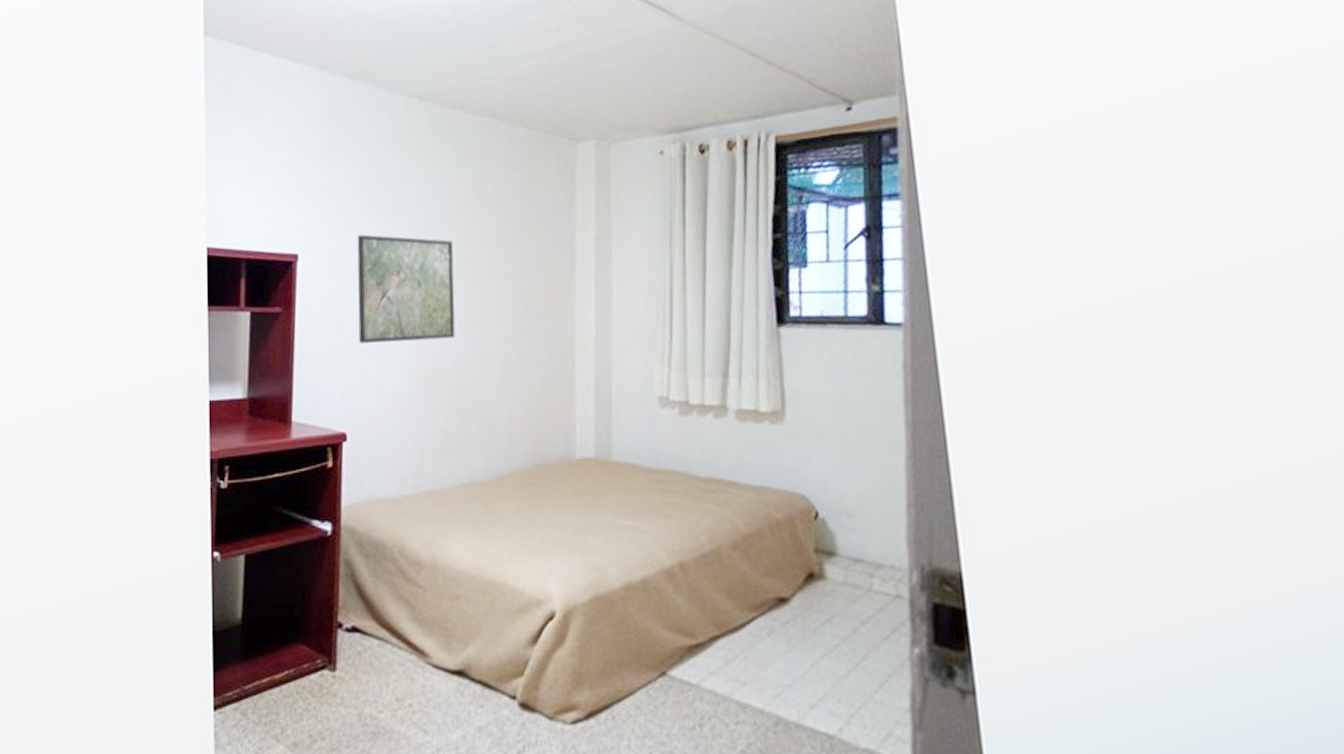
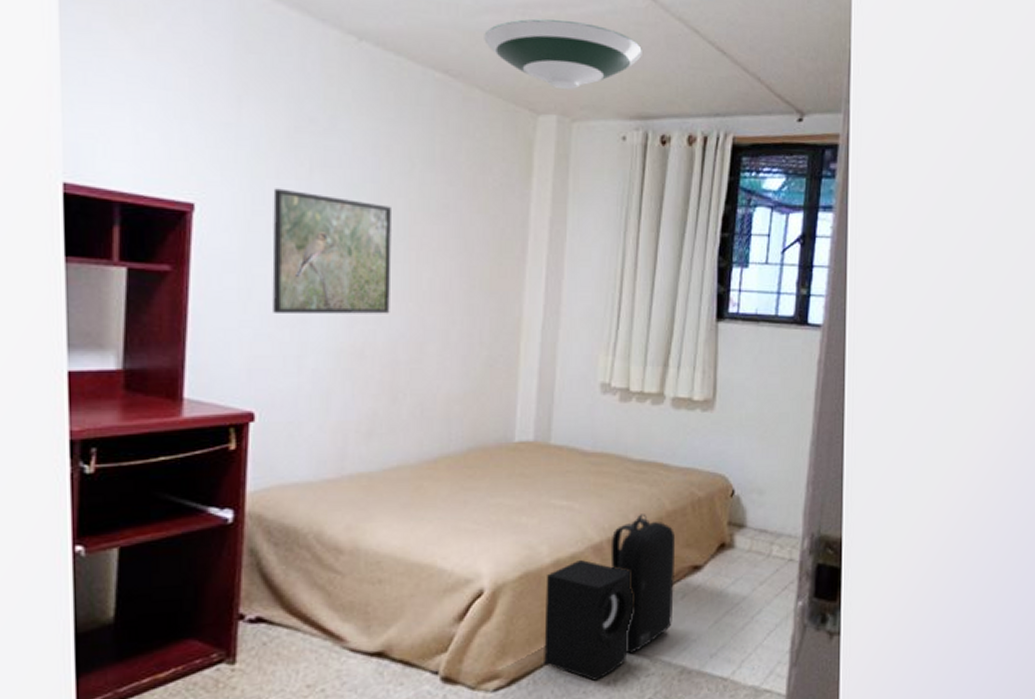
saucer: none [524,52,673,116] -> present [484,18,642,90]
speaker: none [617,584,714,723] -> present [544,559,633,681]
backpack: none [682,536,761,695] -> present [610,514,676,654]

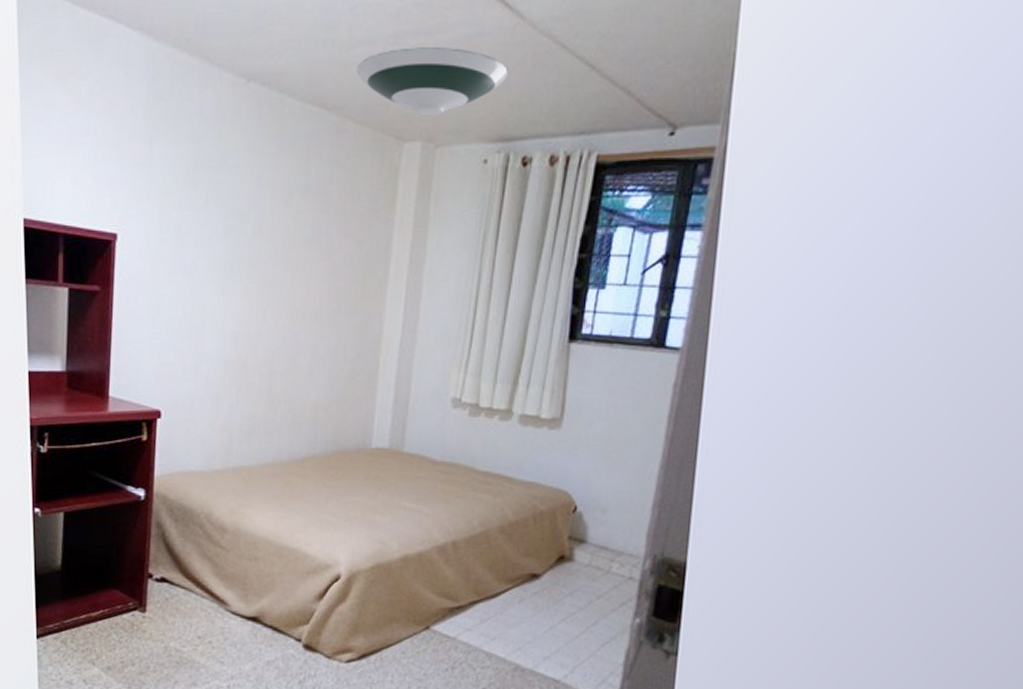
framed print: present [272,188,392,314] -> none [175,219,272,330]
speaker: present [544,559,633,681] -> none [390,557,473,666]
backpack: present [610,514,676,654] -> none [453,521,517,646]

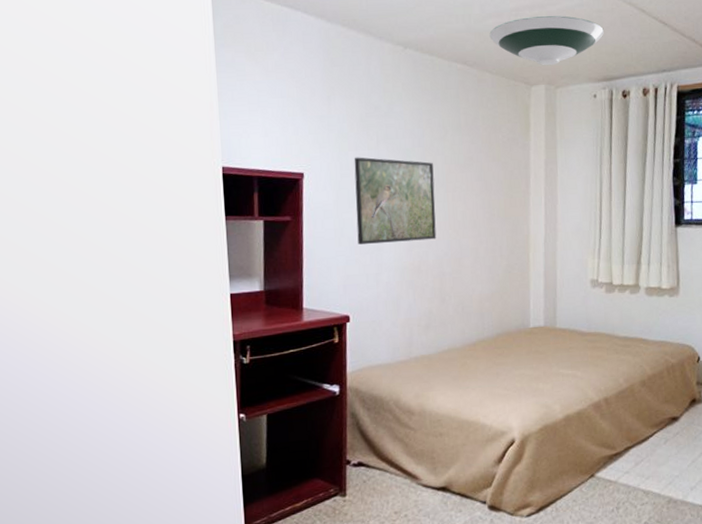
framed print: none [175,219,272,330] -> present [354,157,437,245]

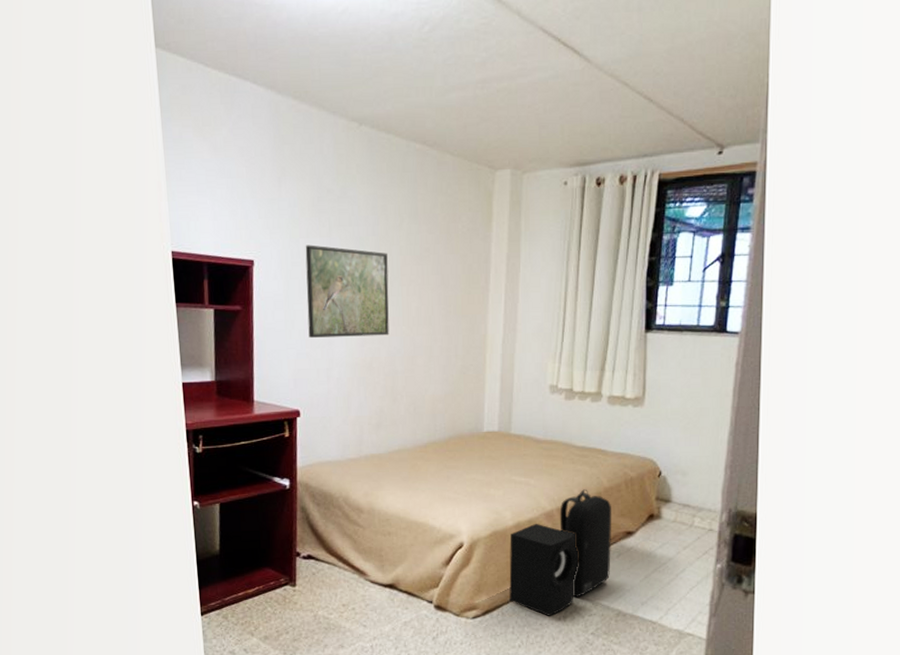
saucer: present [489,15,604,66] -> none [452,88,580,148]
speaker: none [560,414,628,508] -> present [509,523,578,616]
backpack: none [606,378,659,487] -> present [559,489,612,598]

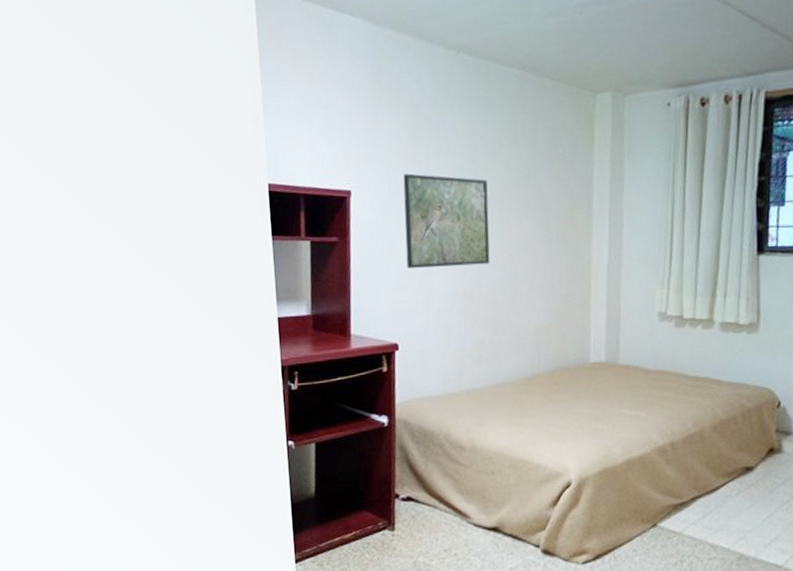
speaker: present [509,523,578,616] -> none [620,459,694,560]
backpack: present [559,489,612,598] -> none [673,422,730,540]

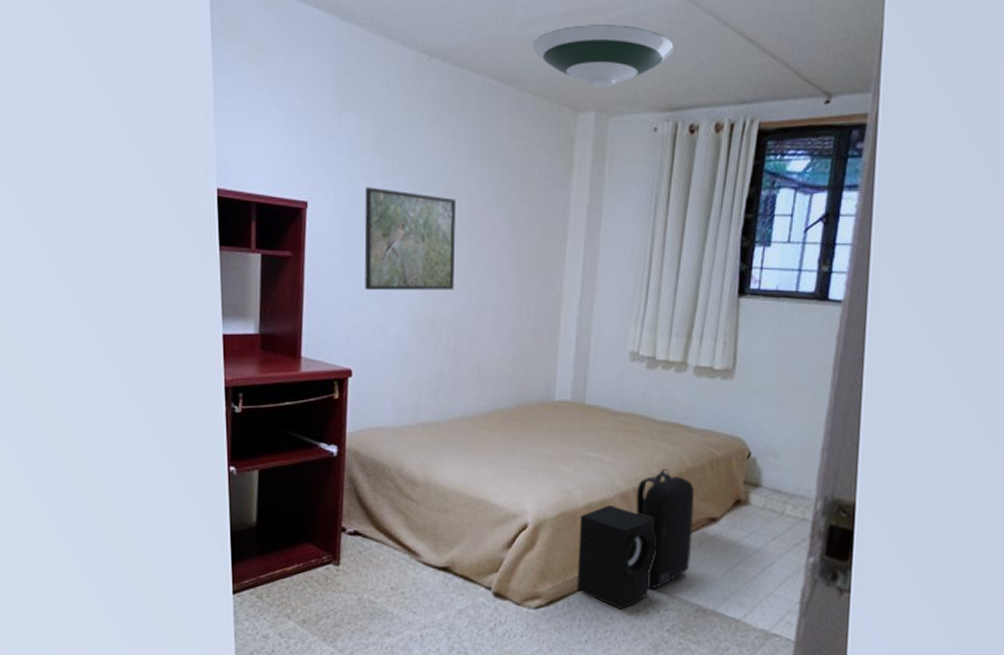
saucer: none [550,11,681,70] -> present [533,23,674,88]
speaker: none [620,459,694,560] -> present [577,504,655,609]
backpack: none [673,422,730,540] -> present [636,469,695,589]

